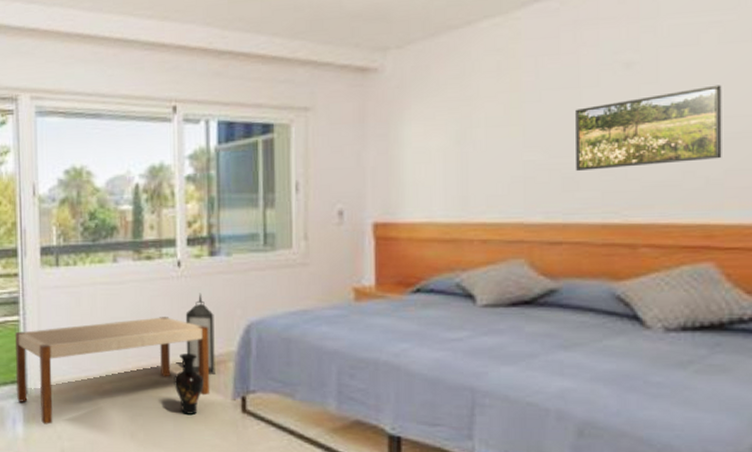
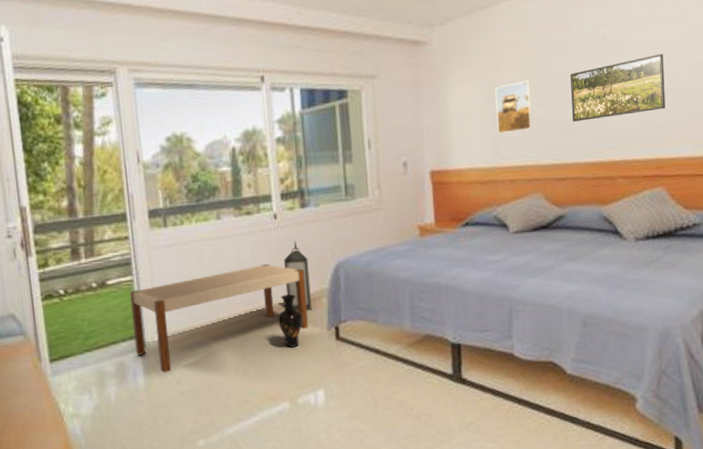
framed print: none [466,116,517,182] -> present [495,80,533,134]

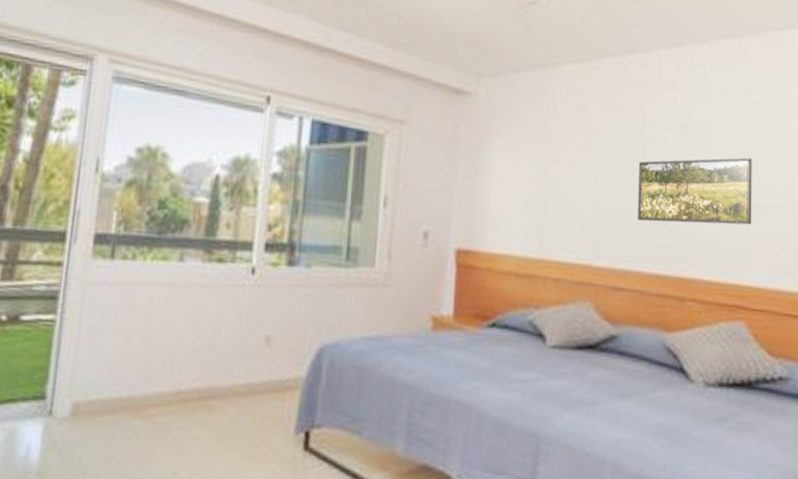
bench: present [130,264,309,373] -> none [37,330,278,455]
vase: present [277,294,303,347] -> none [231,376,266,450]
lantern: present [283,240,312,311] -> none [249,306,285,403]
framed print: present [495,80,533,134] -> none [545,159,590,221]

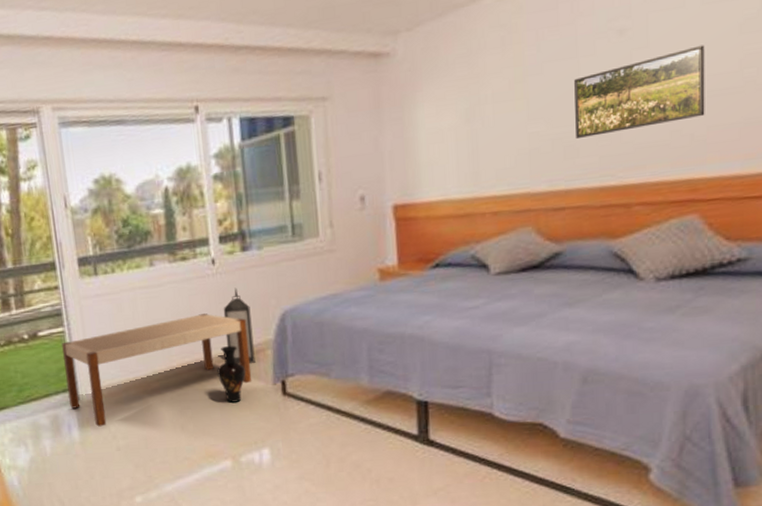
bench: none [37,330,278,455] -> present [62,313,252,427]
vase: none [231,376,266,450] -> present [217,346,246,403]
lantern: none [249,306,285,403] -> present [223,287,256,364]

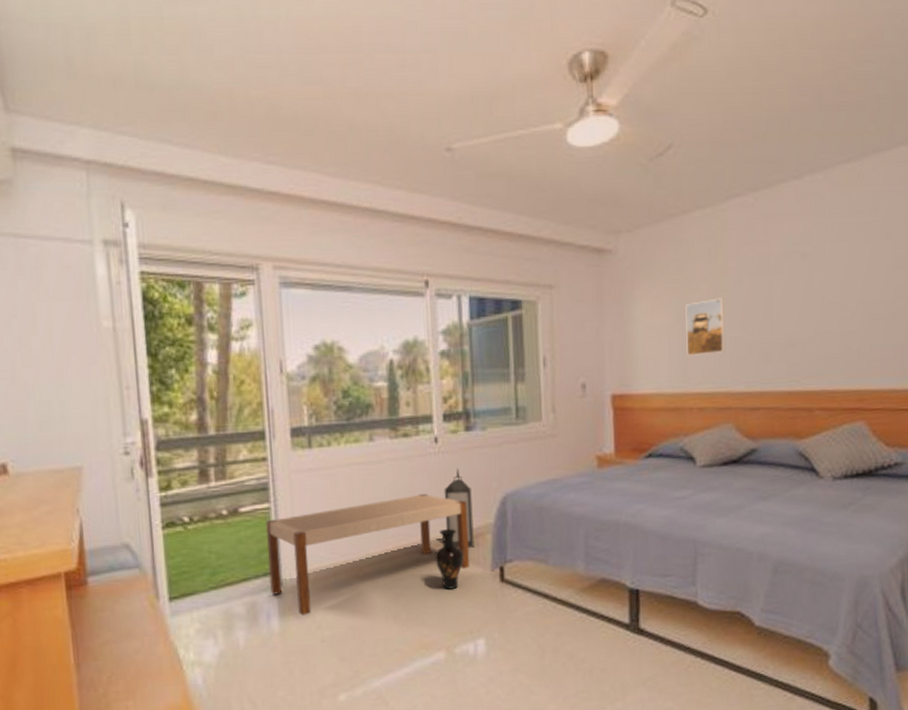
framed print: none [475,90,523,158] -> present [685,298,725,356]
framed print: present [574,44,705,138] -> none [767,275,869,346]

